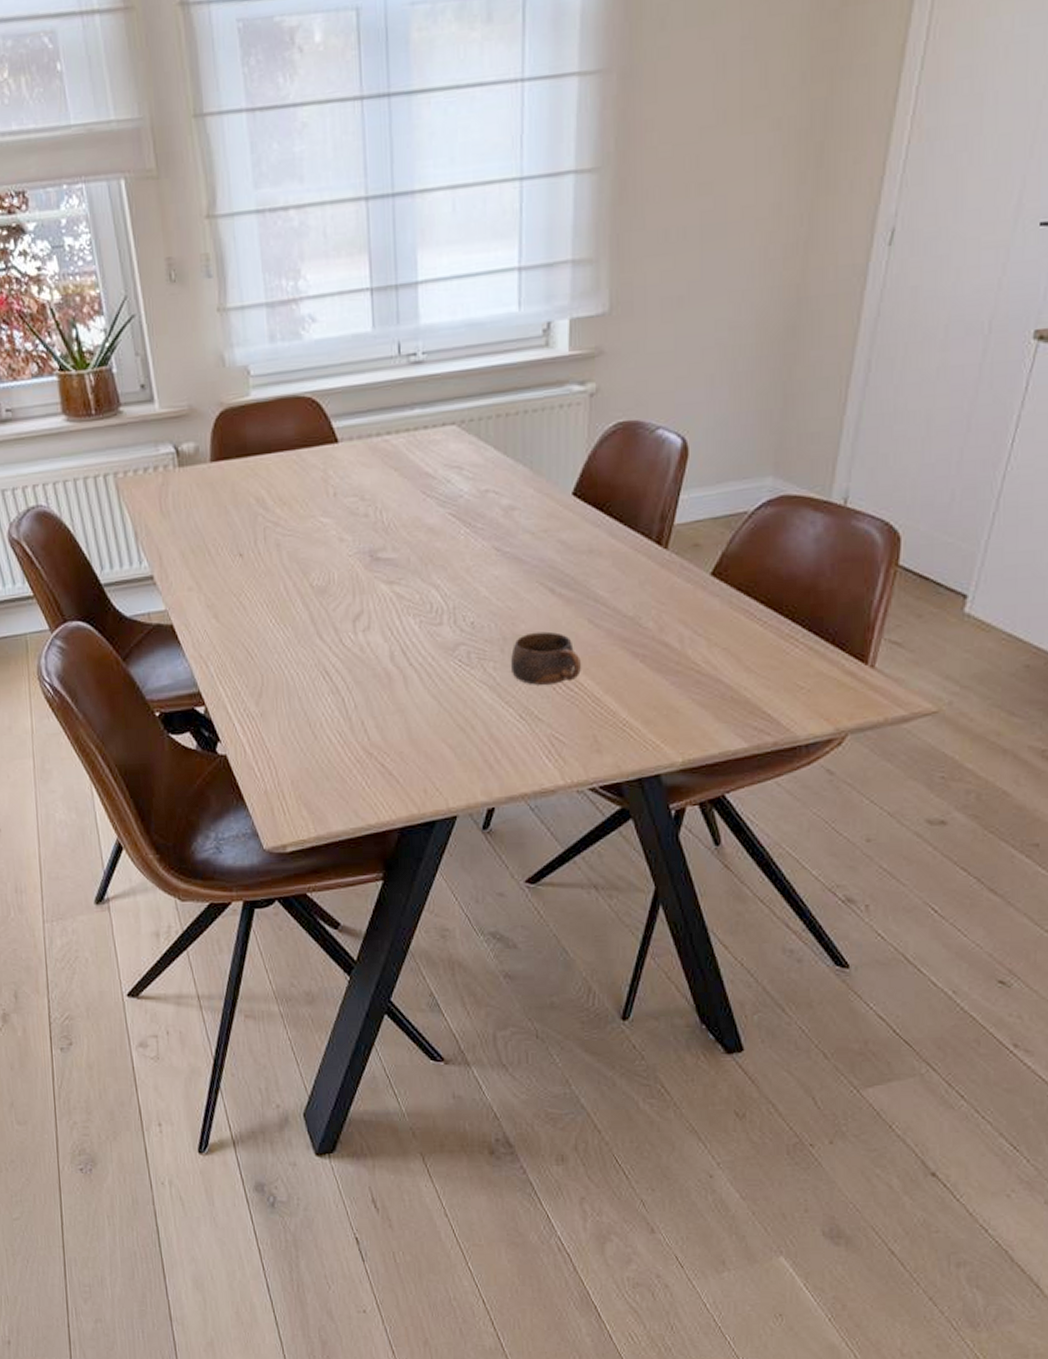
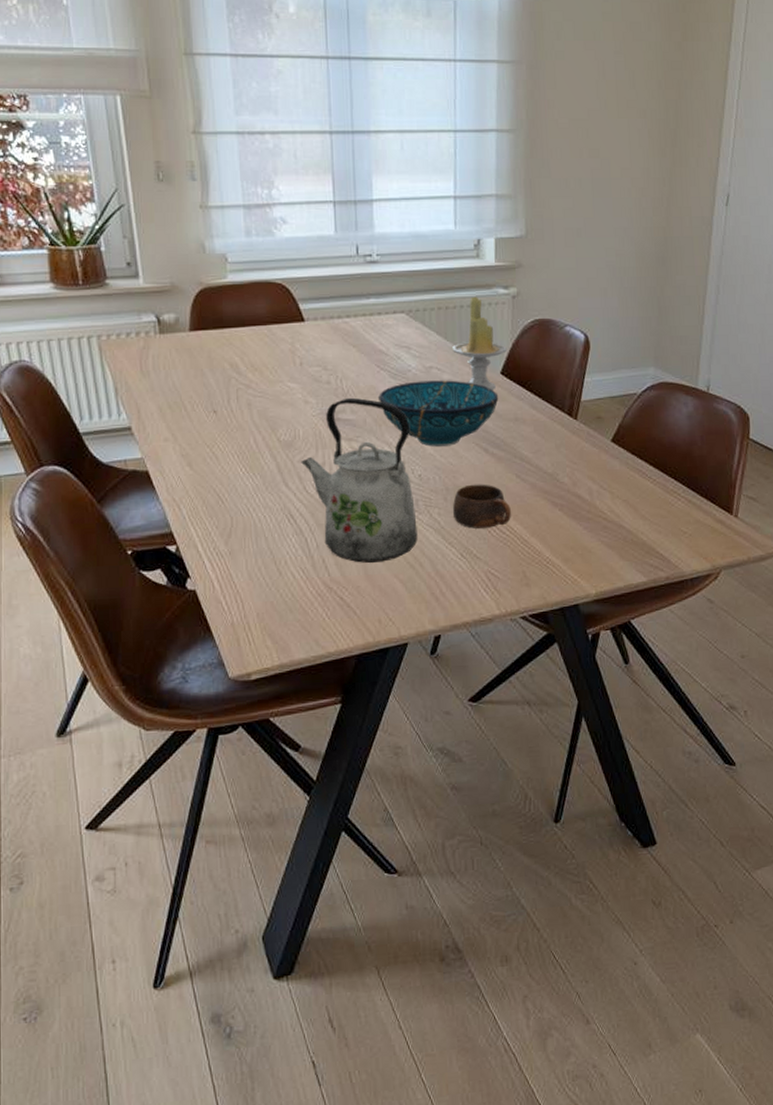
kettle: none [336,532,469,727] -> present [301,397,418,564]
decorative bowl: none [423,505,569,588] -> present [377,380,499,447]
candle: none [513,397,581,516] -> present [452,296,507,390]

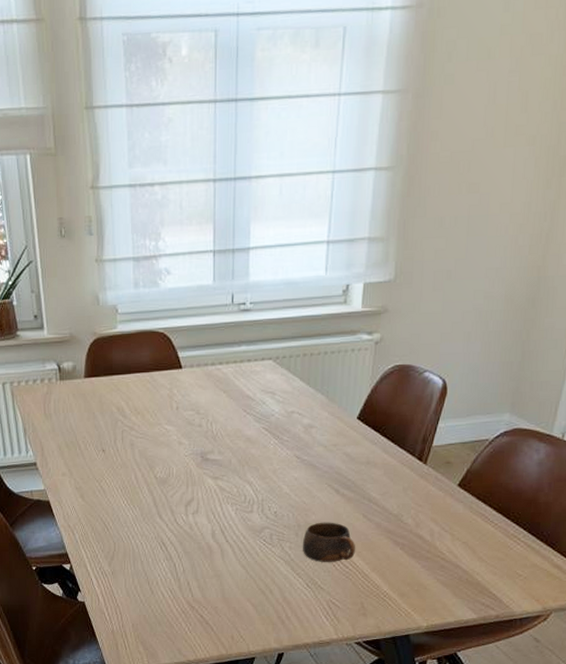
kettle: present [301,397,418,564] -> none [173,439,270,588]
decorative bowl: present [377,380,499,447] -> none [242,424,354,486]
candle: present [452,296,507,390] -> none [314,342,365,435]

